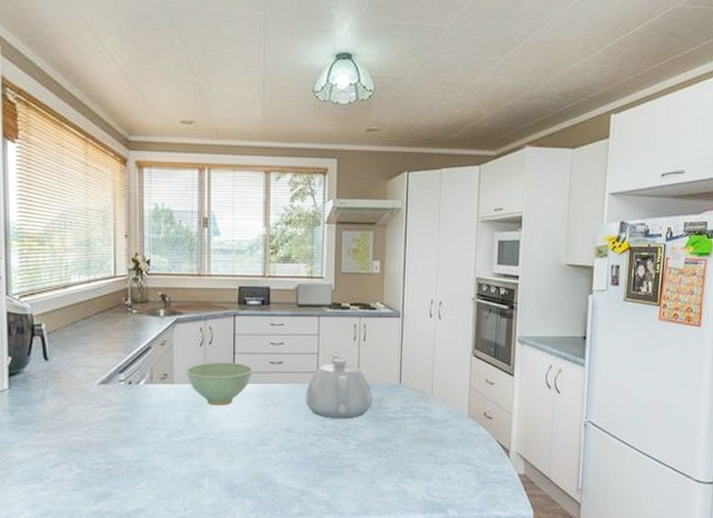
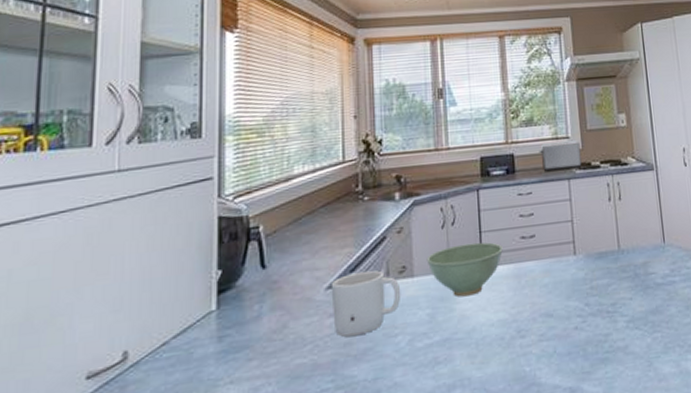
mug: none [103,373,163,425] -> present [331,270,401,337]
teapot: present [305,350,373,419] -> none [563,215,638,294]

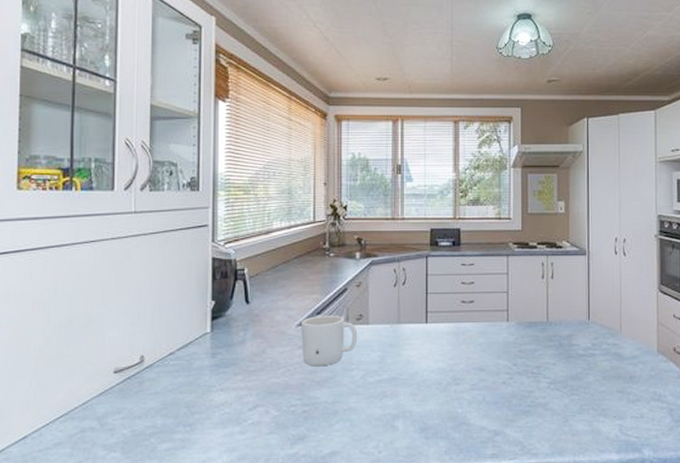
bowl: present [426,242,503,297] -> none [380,301,445,345]
toaster: present [539,140,582,173] -> none [483,222,520,249]

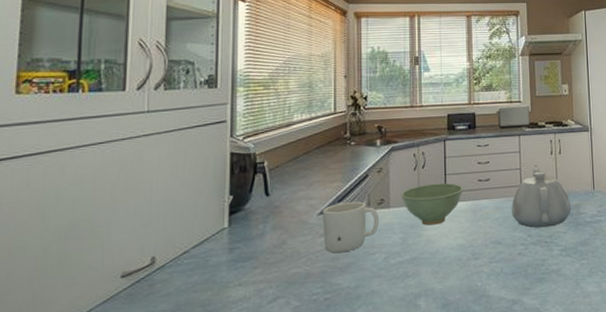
bowl: none [380,301,445,345] -> present [401,182,463,226]
toaster: none [483,222,520,249] -> present [496,104,530,130]
teapot: none [496,289,563,357] -> present [511,165,571,228]

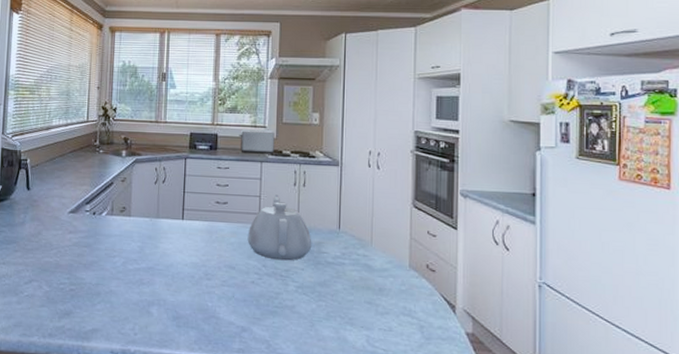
mug: present [322,201,380,253] -> none [72,205,121,251]
bowl: present [401,182,463,226] -> none [141,199,201,239]

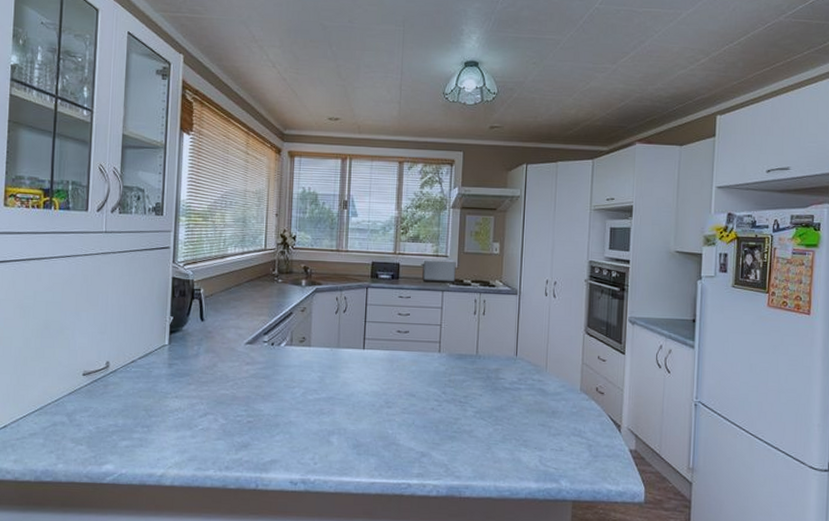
teapot: present [247,194,312,261] -> none [427,323,490,387]

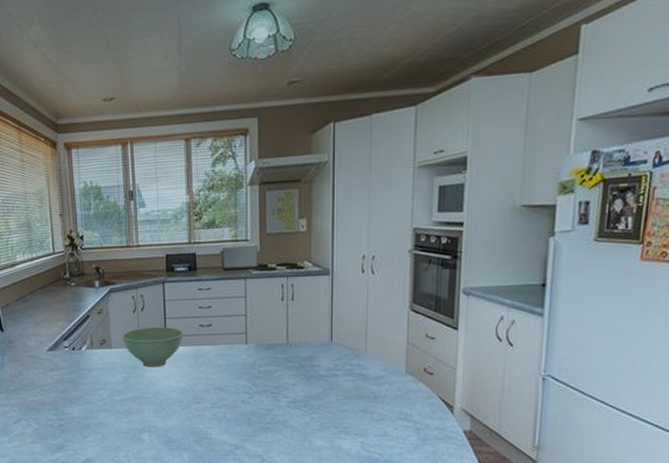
bowl: none [321,328,382,369] -> present [121,326,184,367]

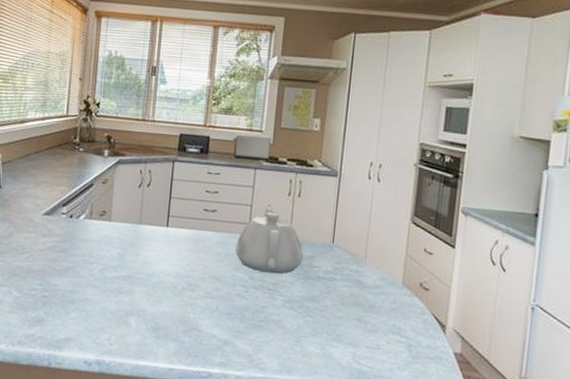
bowl: present [121,326,184,367] -> none [123,204,187,247]
teapot: none [235,311,303,378] -> present [235,204,304,274]

